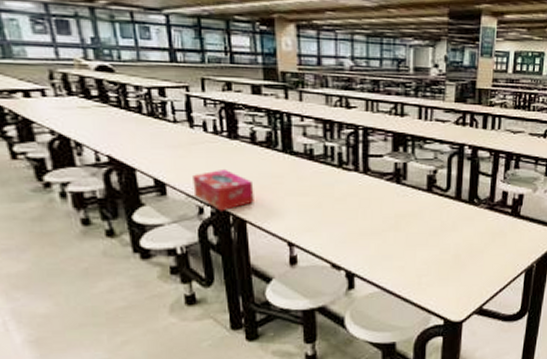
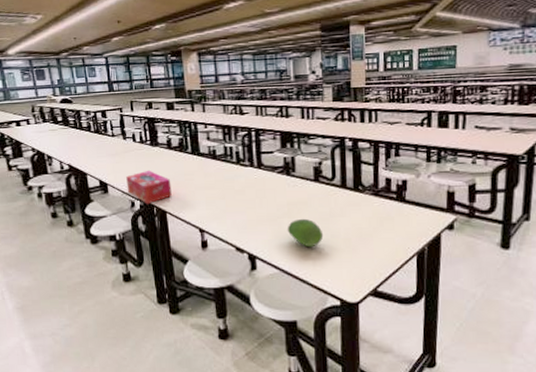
fruit: none [392,232,432,264] -> present [287,218,324,248]

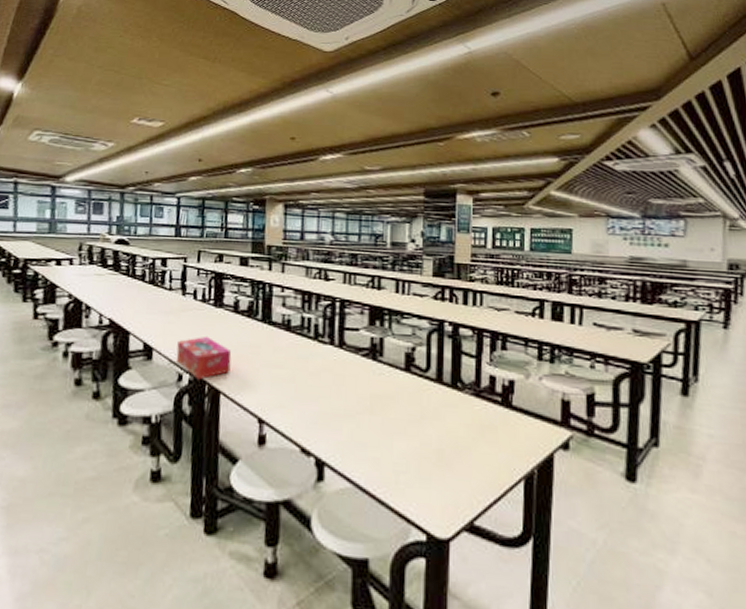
fruit: present [287,218,324,248] -> none [367,417,411,457]

